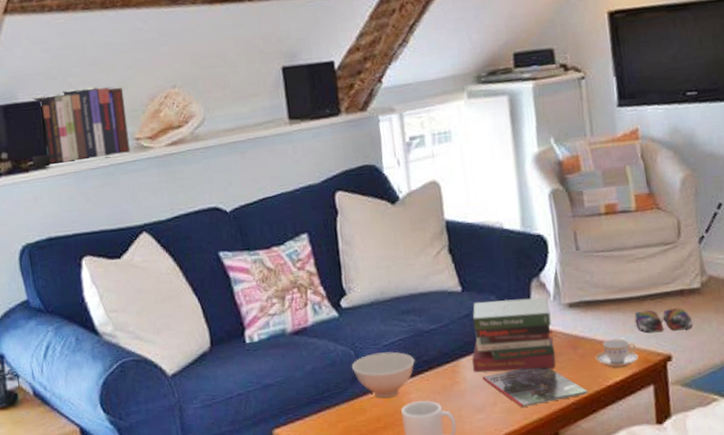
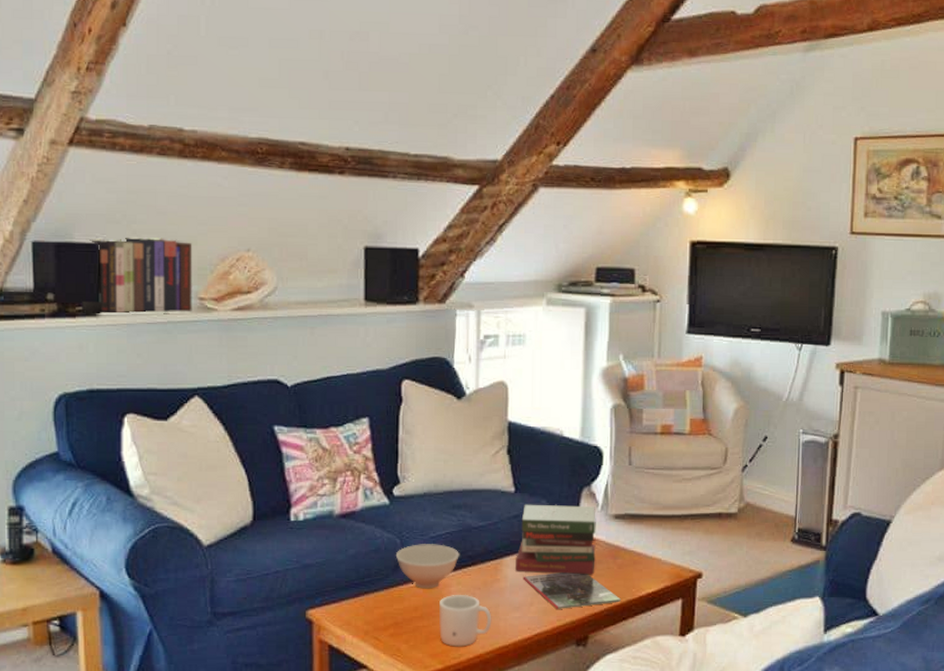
teacup: present [595,338,639,368] -> none [632,553,672,580]
slippers: present [634,308,693,332] -> none [674,528,725,549]

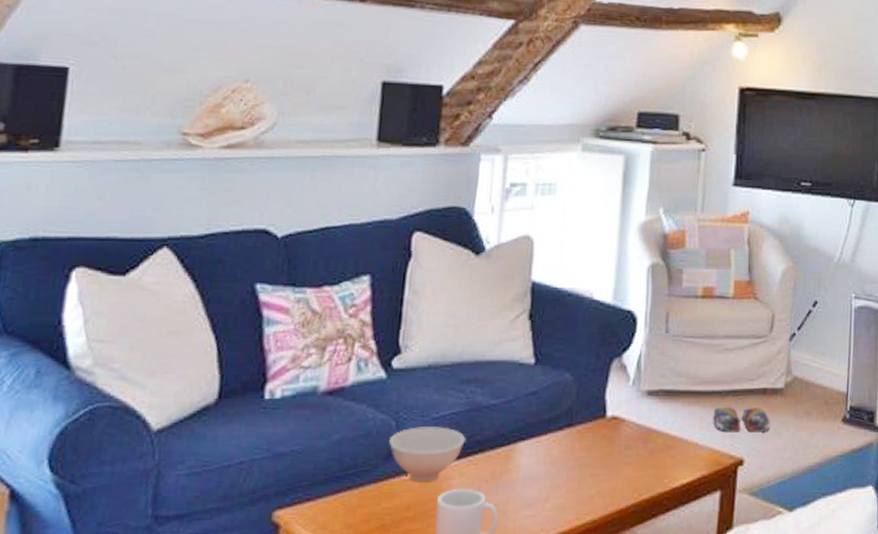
books: present [82,238,192,314] -> none [37,62,181,149]
books: present [516,504,596,575] -> none [530,378,627,463]
magazine: present [523,573,621,609] -> none [538,460,651,505]
slippers: none [674,528,725,549] -> present [713,406,770,431]

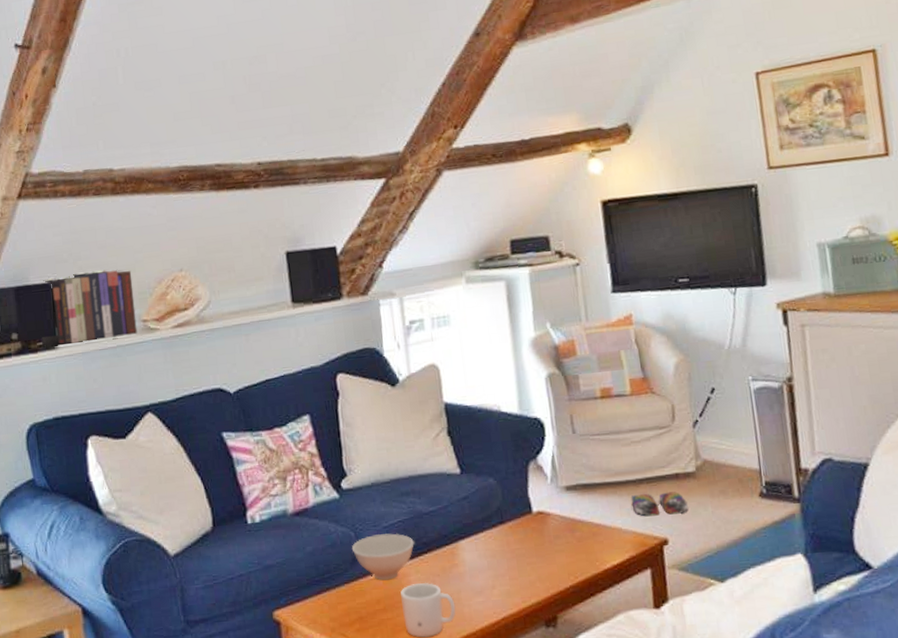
books: none [37,62,181,149] -> present [42,270,138,346]

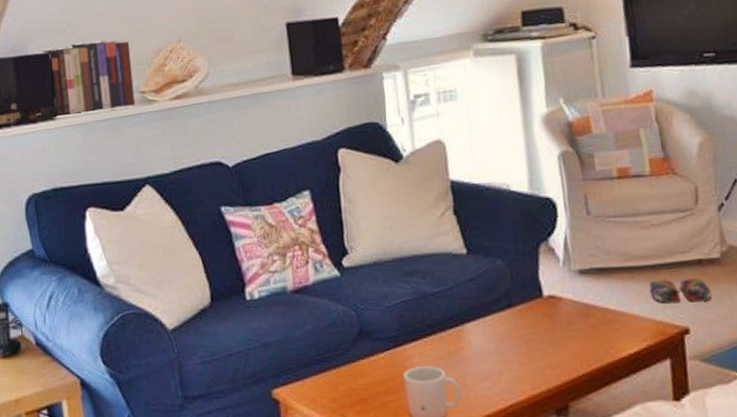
bowl: present [351,533,414,581] -> none [352,314,418,362]

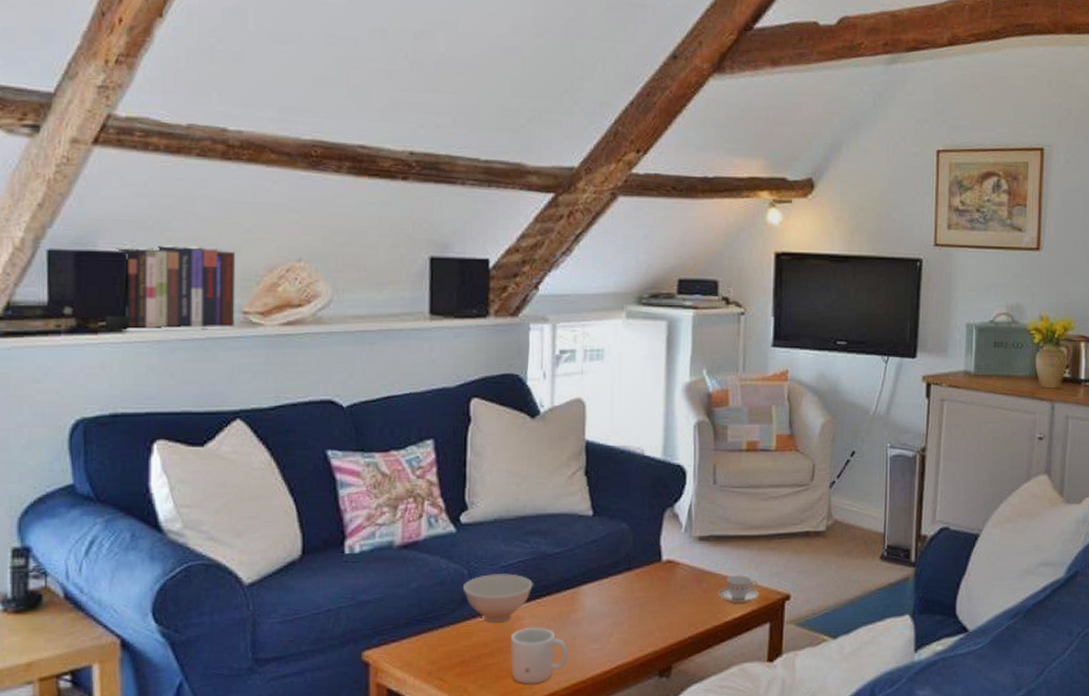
bowl: none [352,314,418,362] -> present [462,574,533,623]
teacup: none [607,309,654,339] -> present [717,575,759,604]
slippers: present [649,278,712,303] -> none [761,548,814,571]

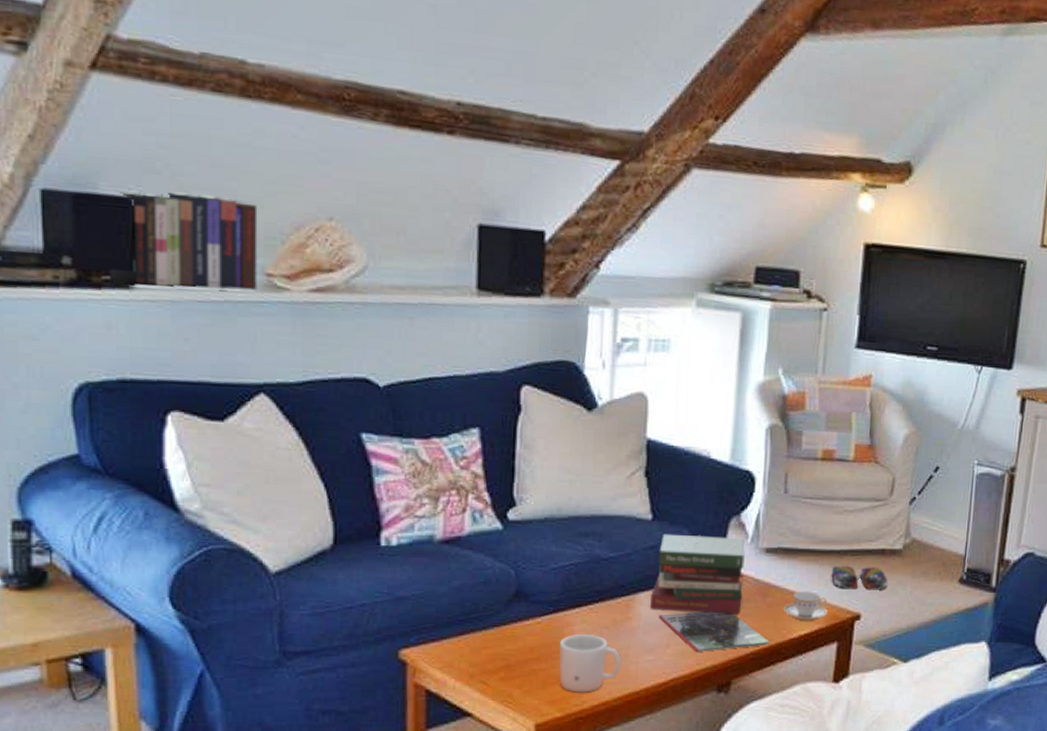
bowl: present [462,574,533,623] -> none [508,576,585,627]
books: none [594,528,680,601] -> present [650,533,745,615]
magazine: none [601,599,706,639] -> present [658,611,769,652]
slippers: none [761,548,814,571] -> present [831,565,888,589]

